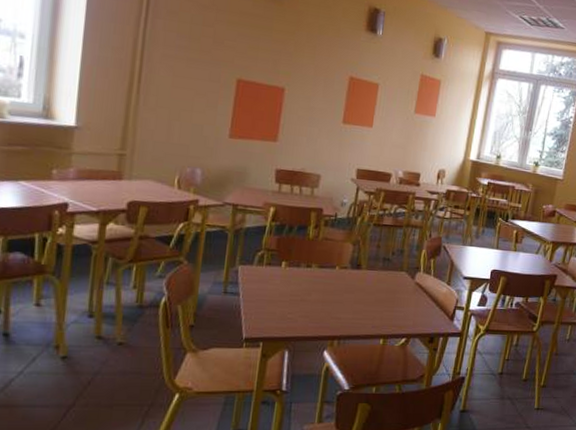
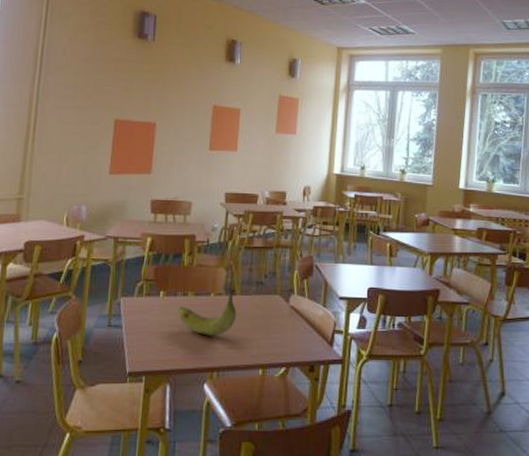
banana: none [300,262,362,307] -> present [178,287,237,336]

